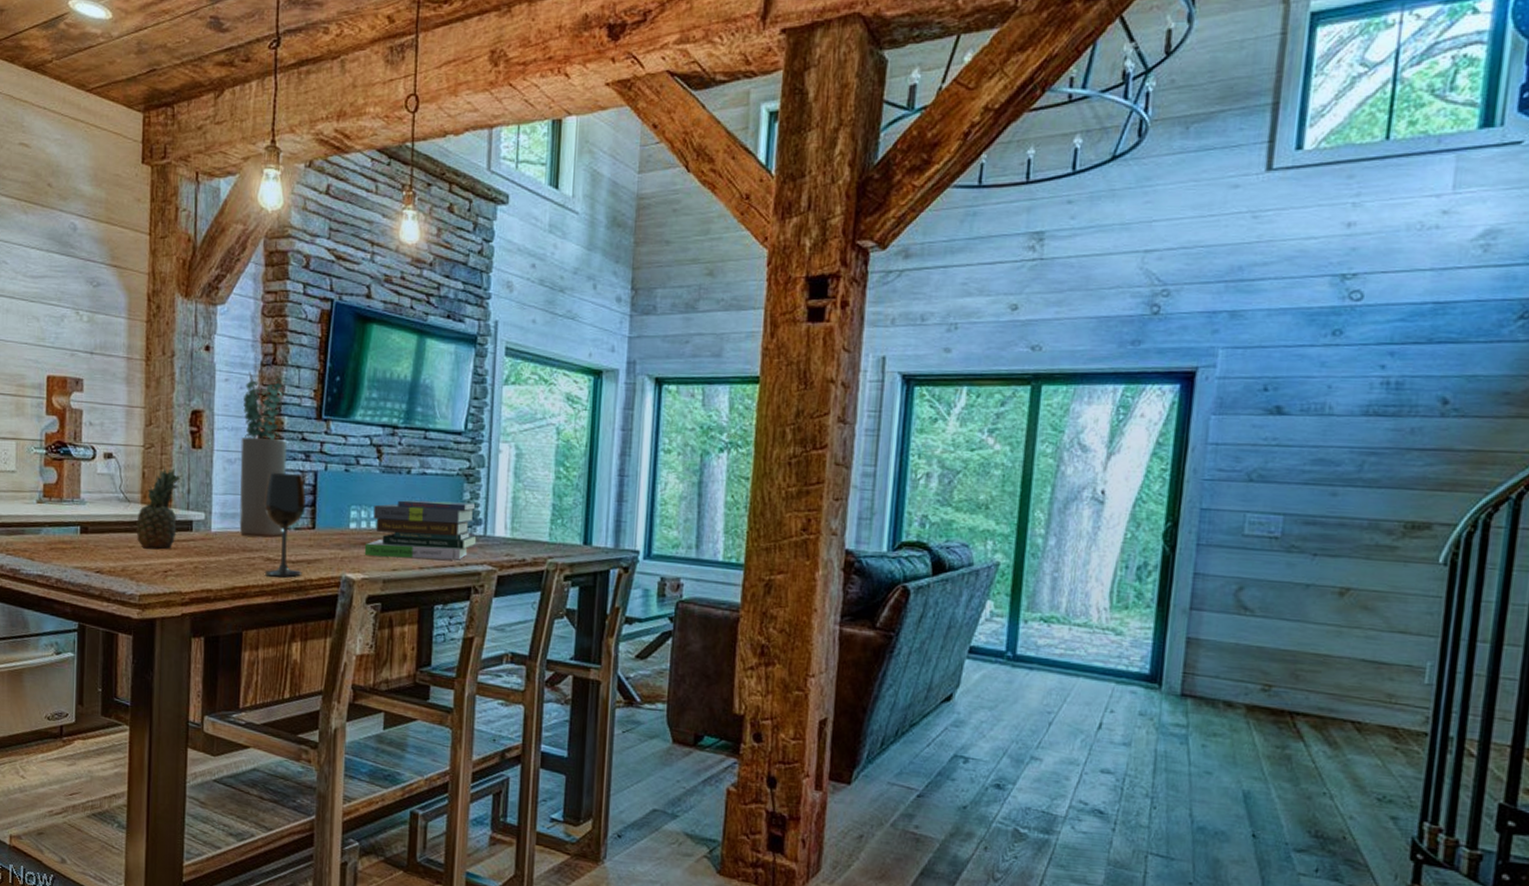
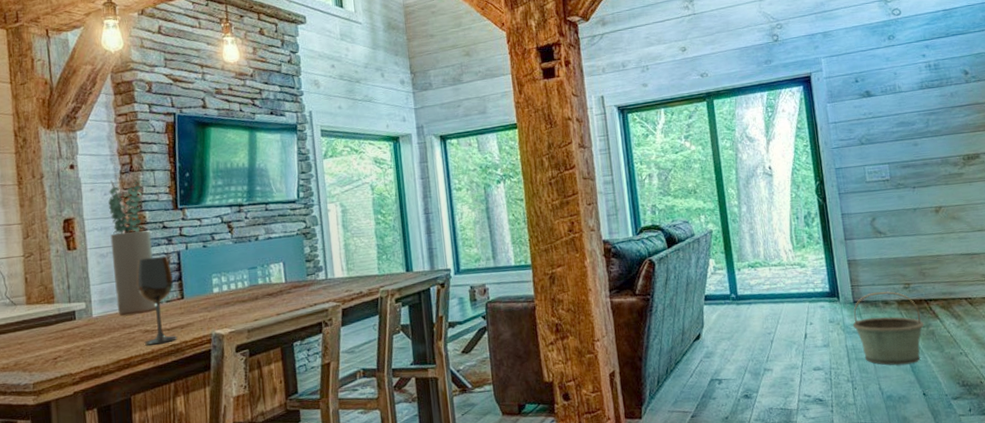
fruit: present [136,467,182,550] -> none [24,270,62,343]
books: present [364,499,477,560] -> none [228,255,321,312]
basket: none [1171,687,1280,793] -> present [852,291,925,365]

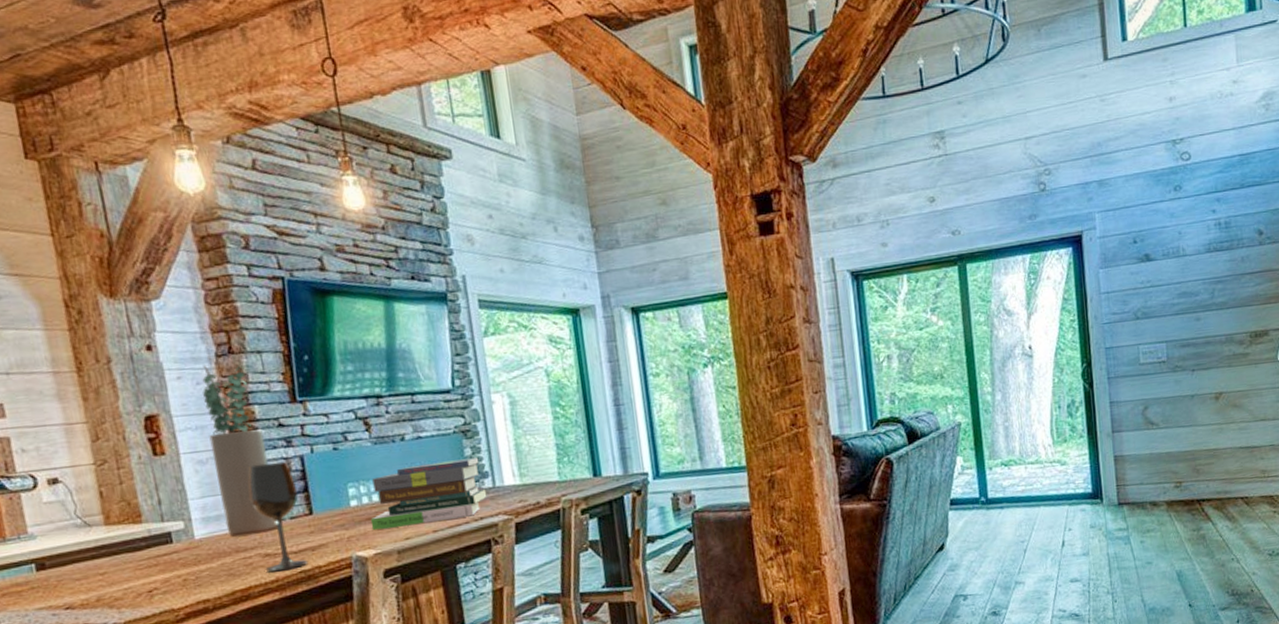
books: none [228,255,321,312] -> present [370,457,487,530]
basket: present [852,291,925,365] -> none [1116,491,1195,574]

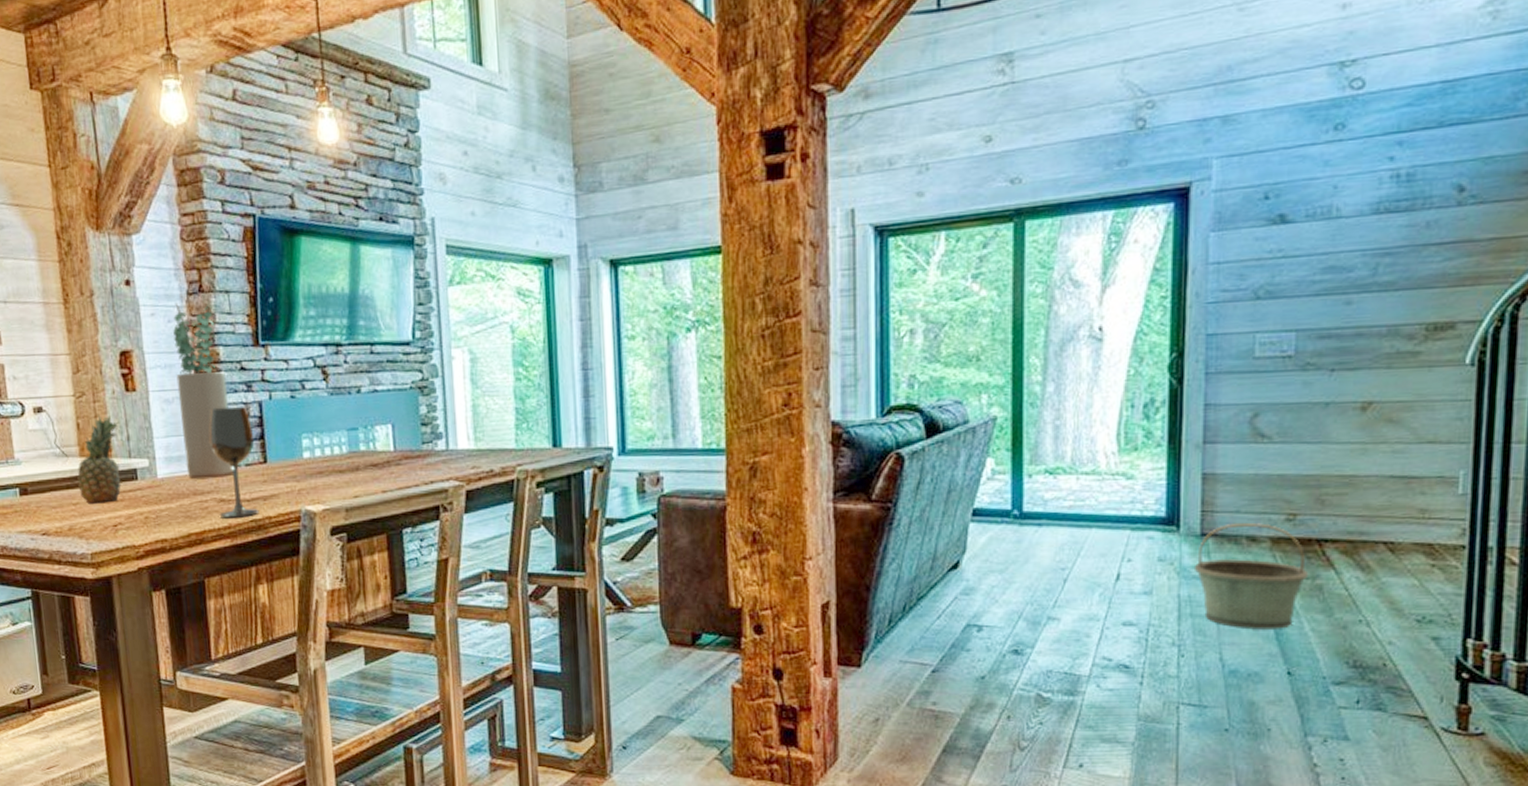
fruit: none [103,481,155,573] -> present [77,415,121,504]
books: present [370,457,487,530] -> none [321,416,440,485]
basket: none [1116,491,1195,574] -> present [1193,522,1309,630]

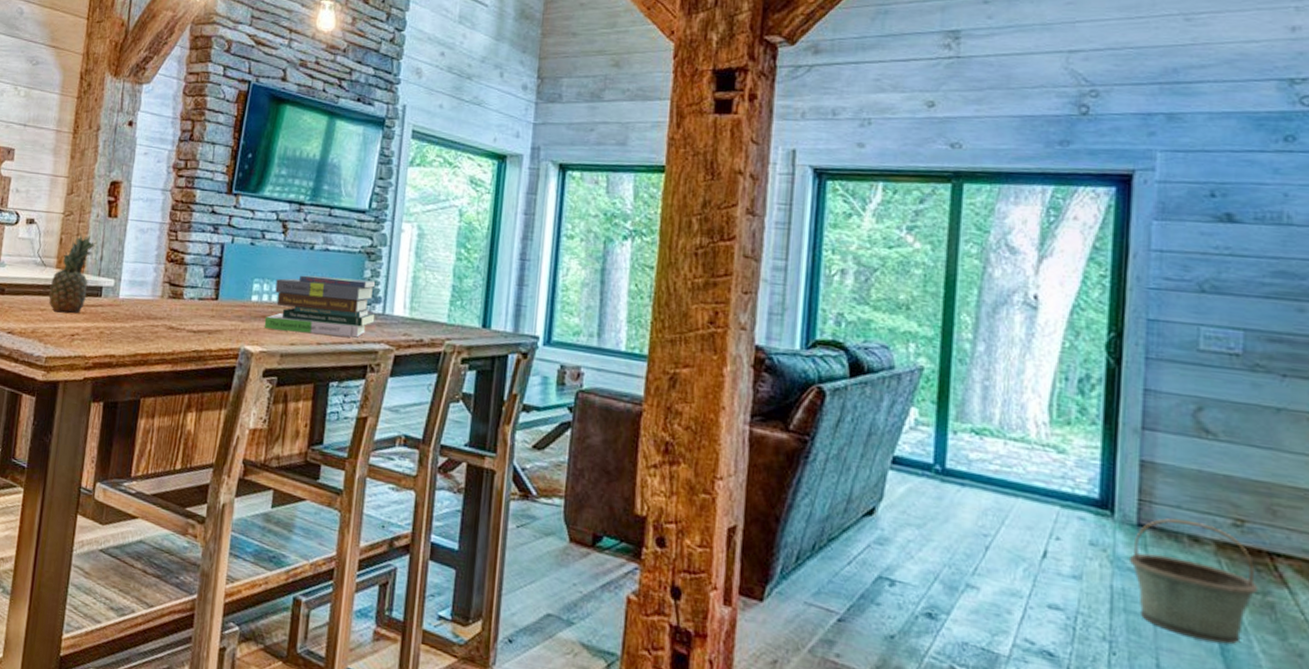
vase: present [173,296,233,480] -> none [145,145,200,308]
wine glass: present [209,406,260,518] -> none [166,243,212,347]
books: none [321,416,440,485] -> present [264,275,376,338]

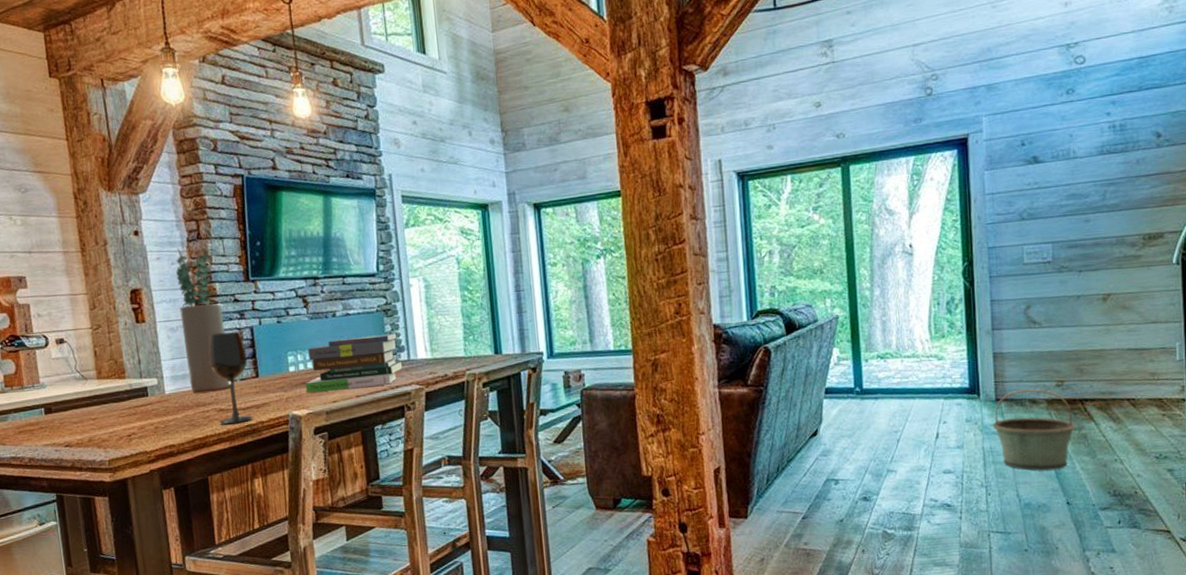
fruit: present [48,234,97,314] -> none [95,343,134,419]
vase: none [145,145,200,308] -> present [176,242,230,394]
wine glass: none [166,243,212,347] -> present [208,331,254,425]

